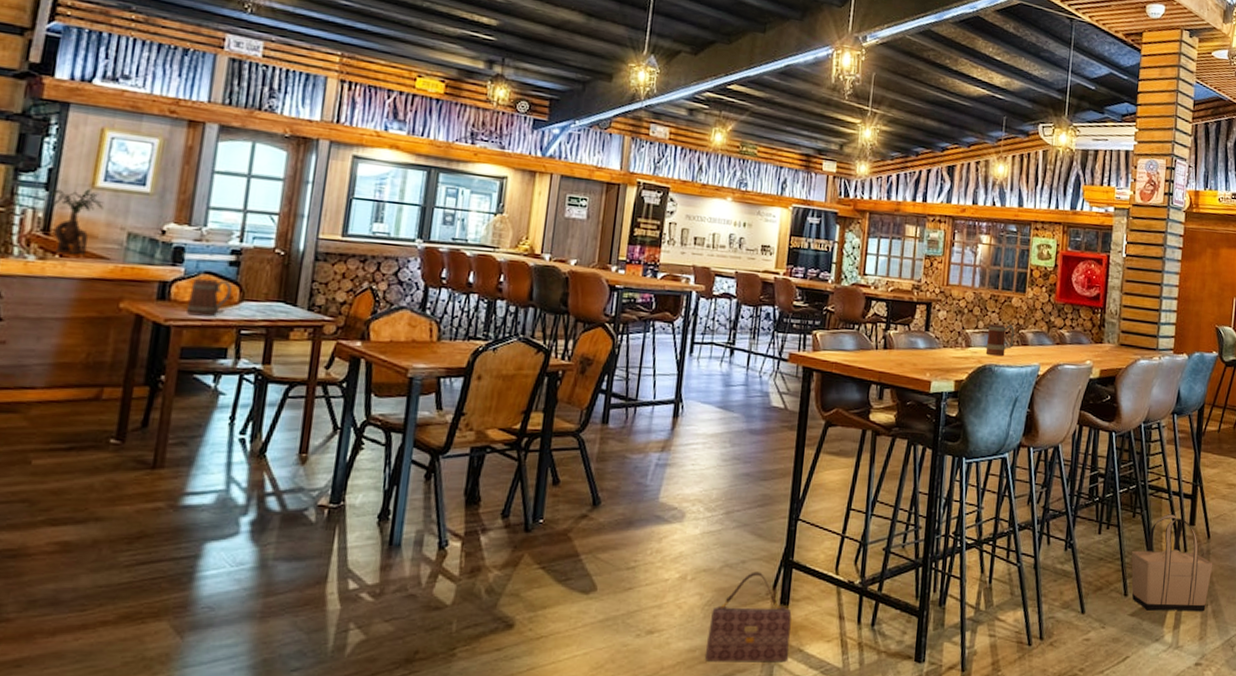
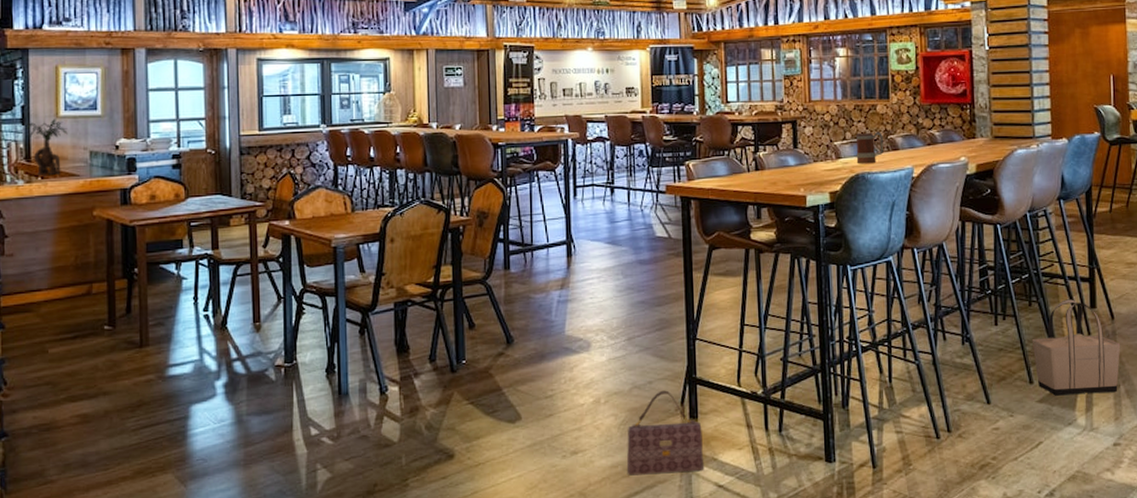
beer mug: present [187,278,233,317] -> none [146,181,179,215]

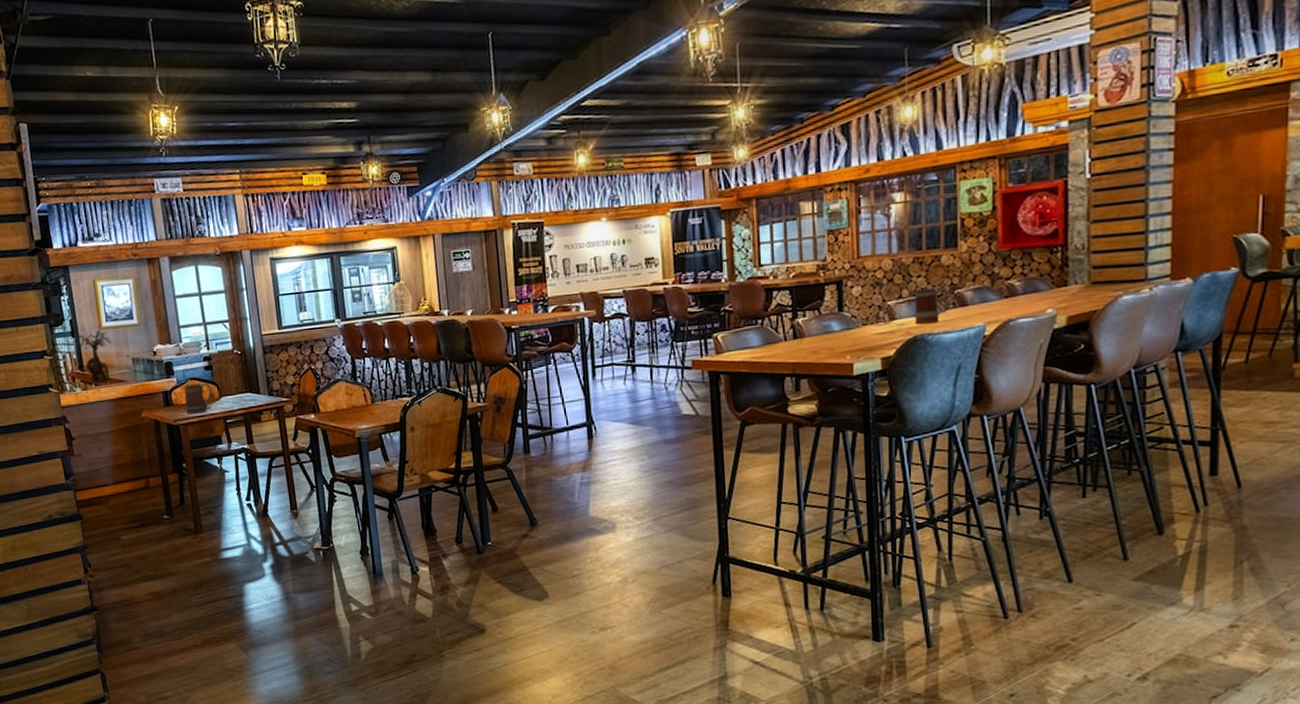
beer mug: none [146,181,179,215] -> present [184,382,213,414]
handbag: present [626,390,705,476] -> none [656,569,739,651]
shopping bag: present [1031,299,1121,396] -> none [1129,466,1248,574]

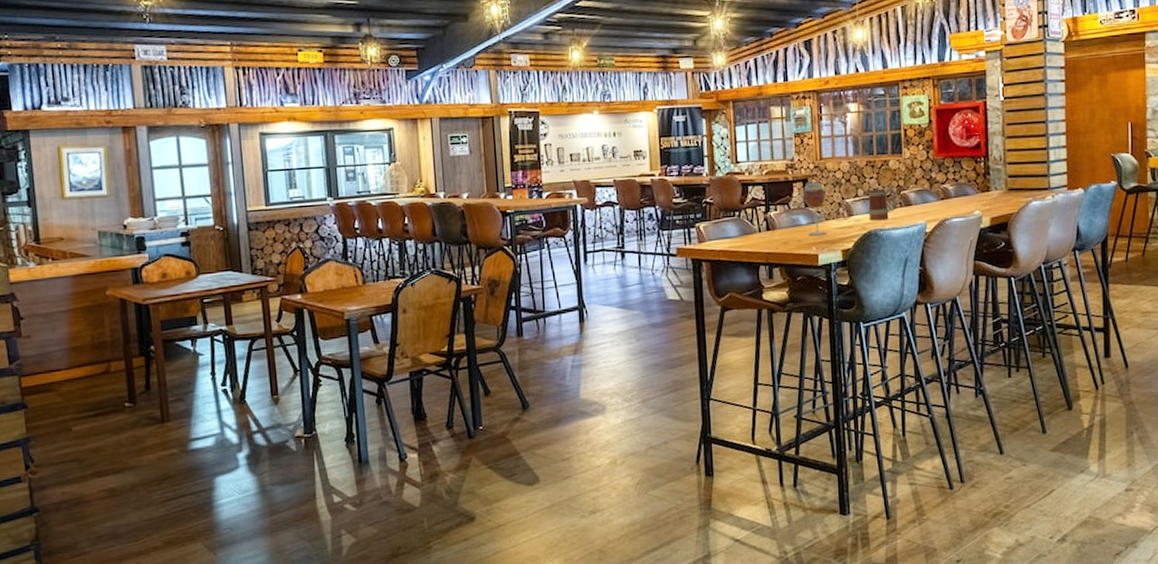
decorative plant: present [75,329,112,384] -> none [32,199,75,258]
beer mug: present [184,382,213,414] -> none [156,259,190,293]
wineglass: none [837,283,863,343] -> present [803,182,826,236]

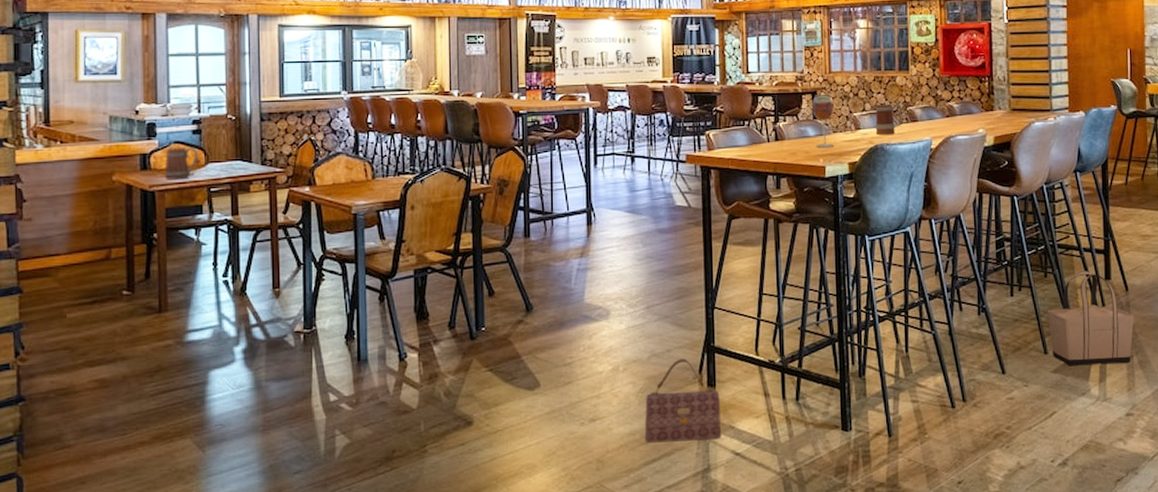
beer mug: none [156,259,190,293] -> present [165,147,199,180]
handbag: none [644,450,721,533] -> present [644,358,722,443]
shopping bag: none [1045,349,1135,445] -> present [1047,271,1135,366]

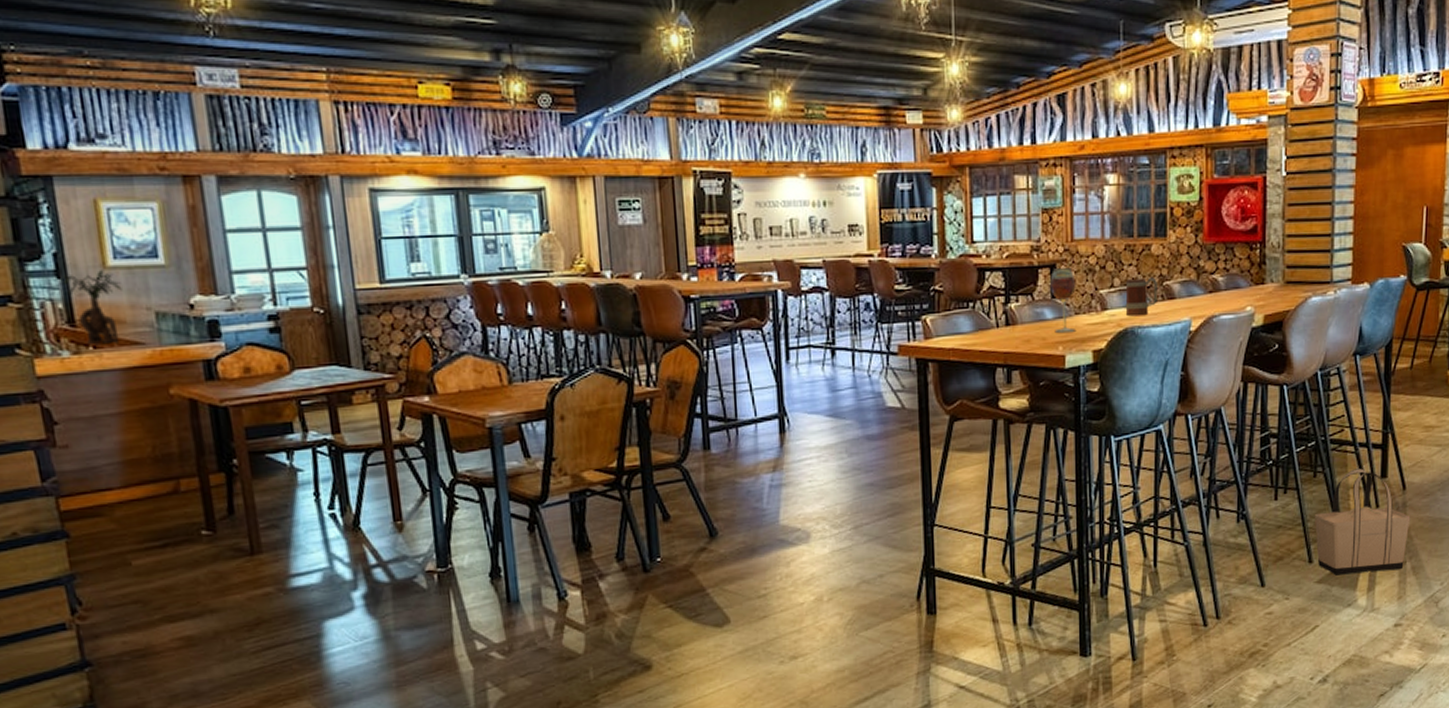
decorative plant: none [45,82,87,141] -> present [62,268,122,346]
beer mug: present [165,147,199,180] -> none [236,350,281,392]
handbag: present [644,358,722,443] -> none [854,584,944,680]

